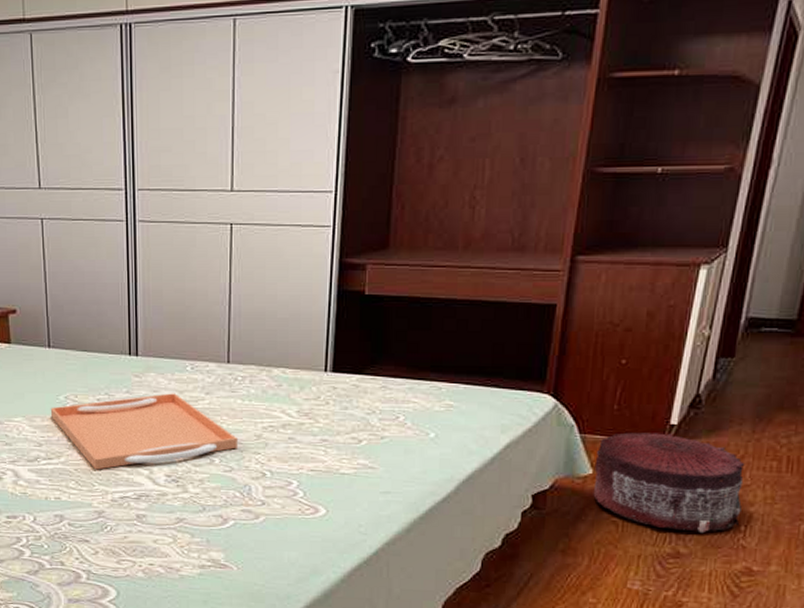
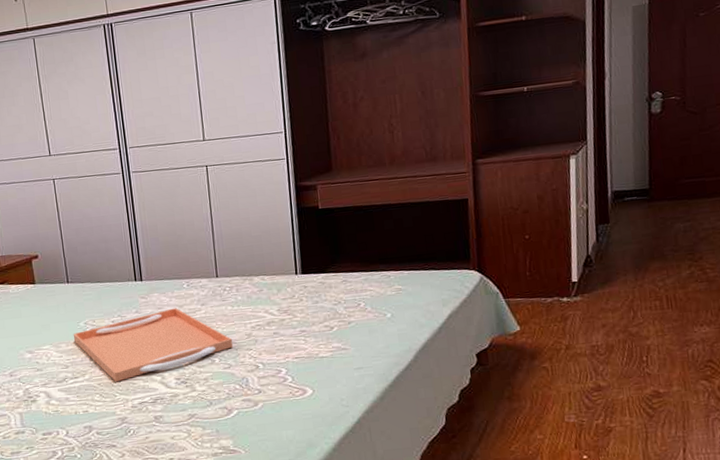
pouf: present [593,432,745,534] -> none [520,289,642,368]

